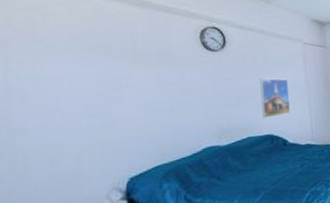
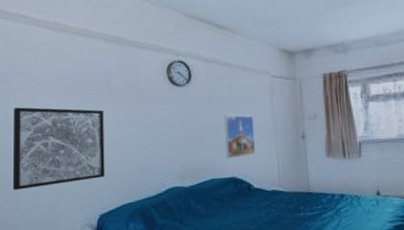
wall art: none [16,71,134,160] -> present [12,107,105,191]

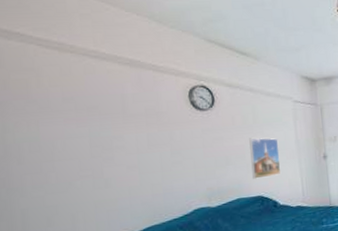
wall art: present [12,107,105,191] -> none [13,132,126,220]

